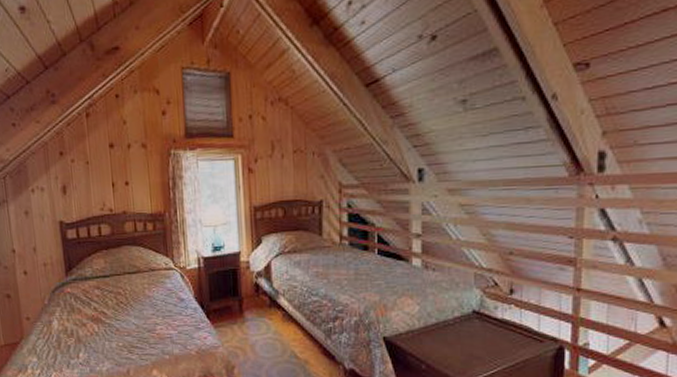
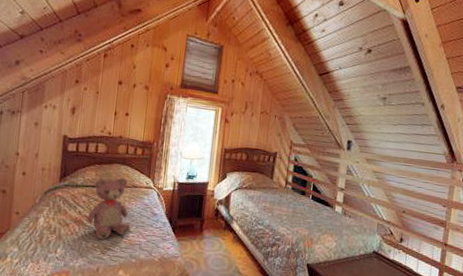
teddy bear: none [104,261,157,338] -> present [86,178,131,241]

